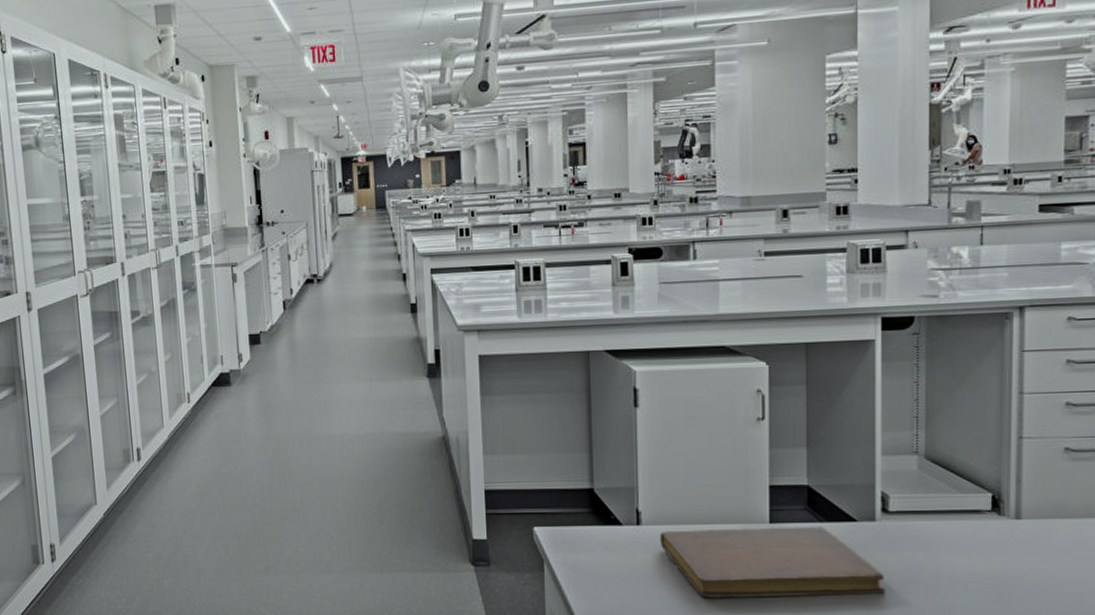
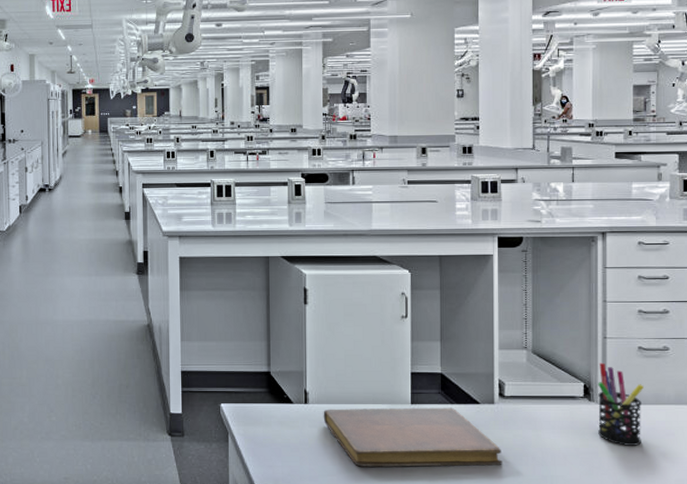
pen holder: none [1010,468,1071,568] -> present [598,362,644,446]

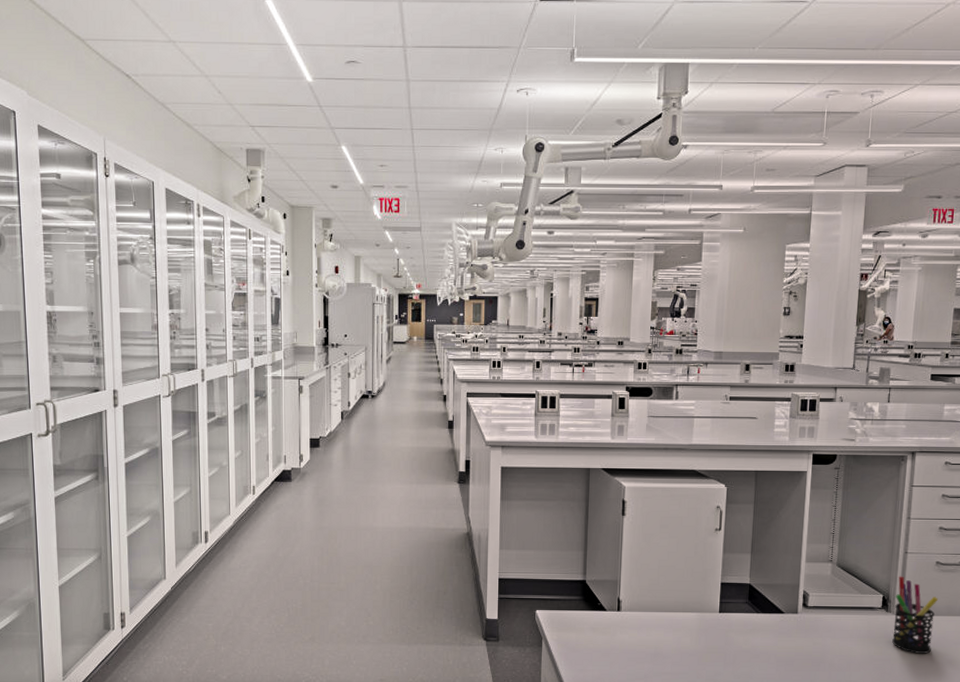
notebook: present [323,407,502,467] -> none [634,616,801,672]

